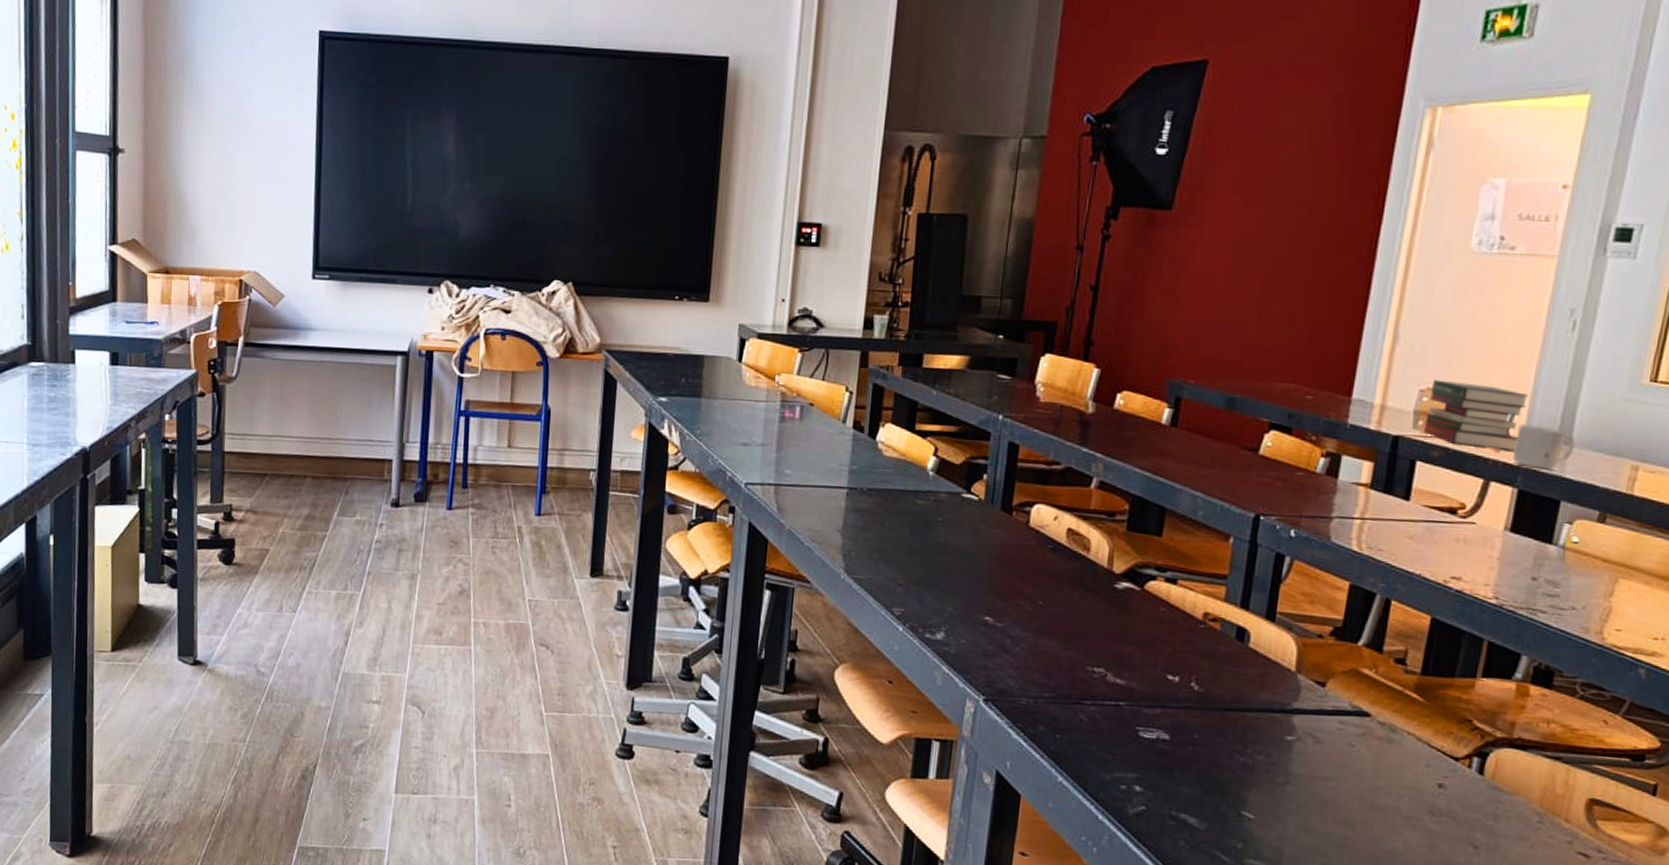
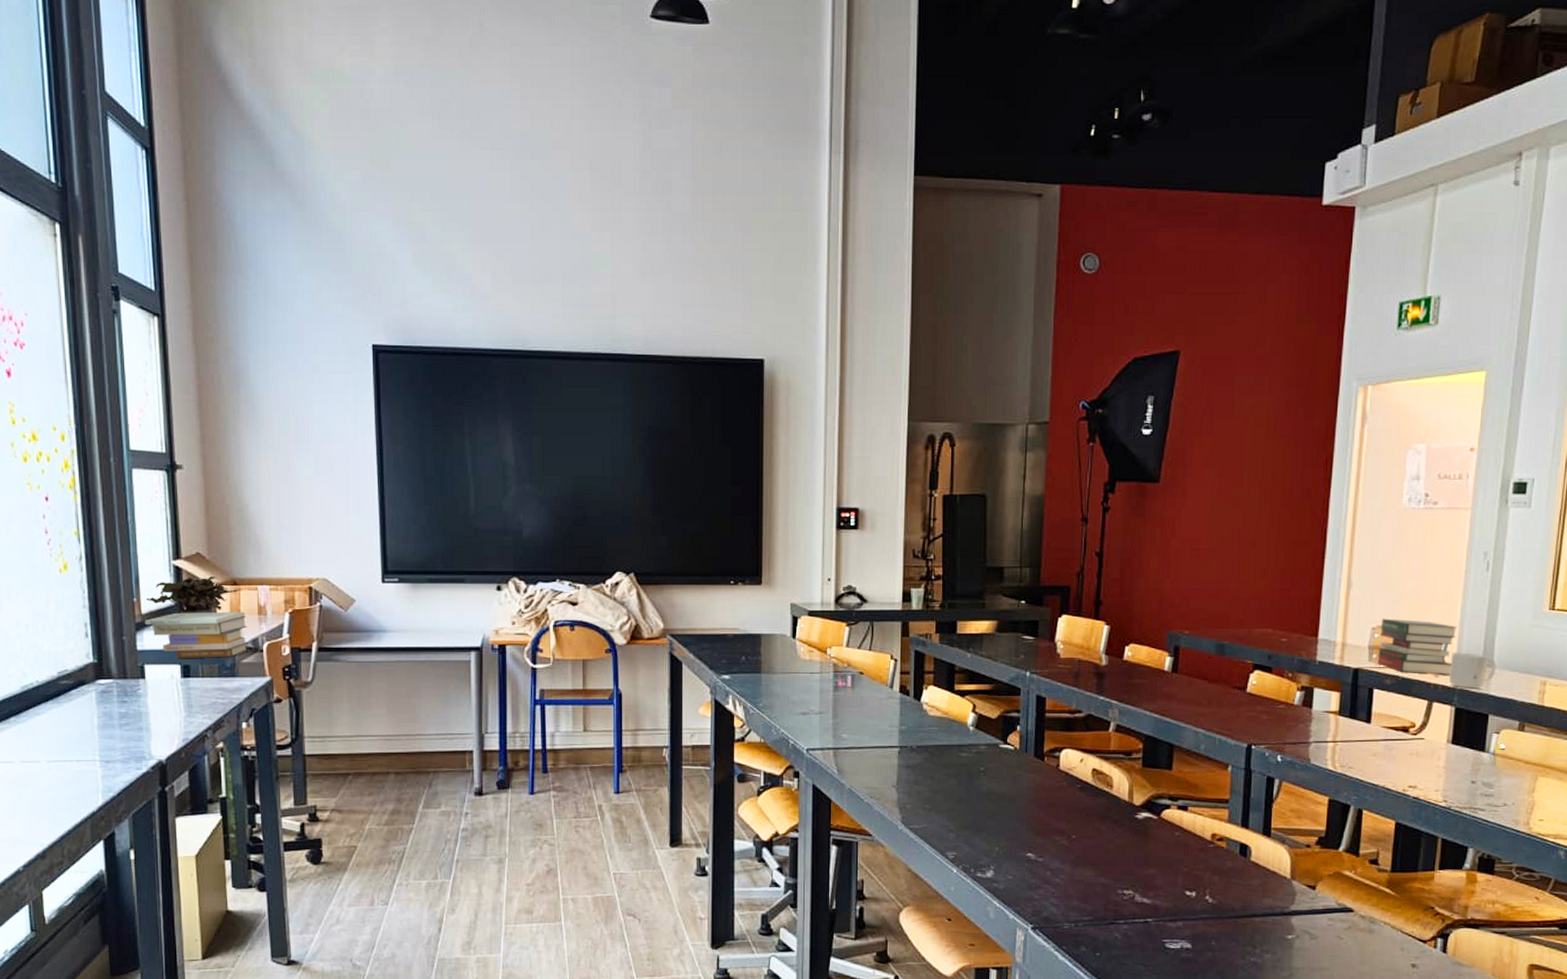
books: none [78,298,176,347] -> present [144,611,247,659]
potted plant: none [81,264,173,302] -> present [146,577,242,614]

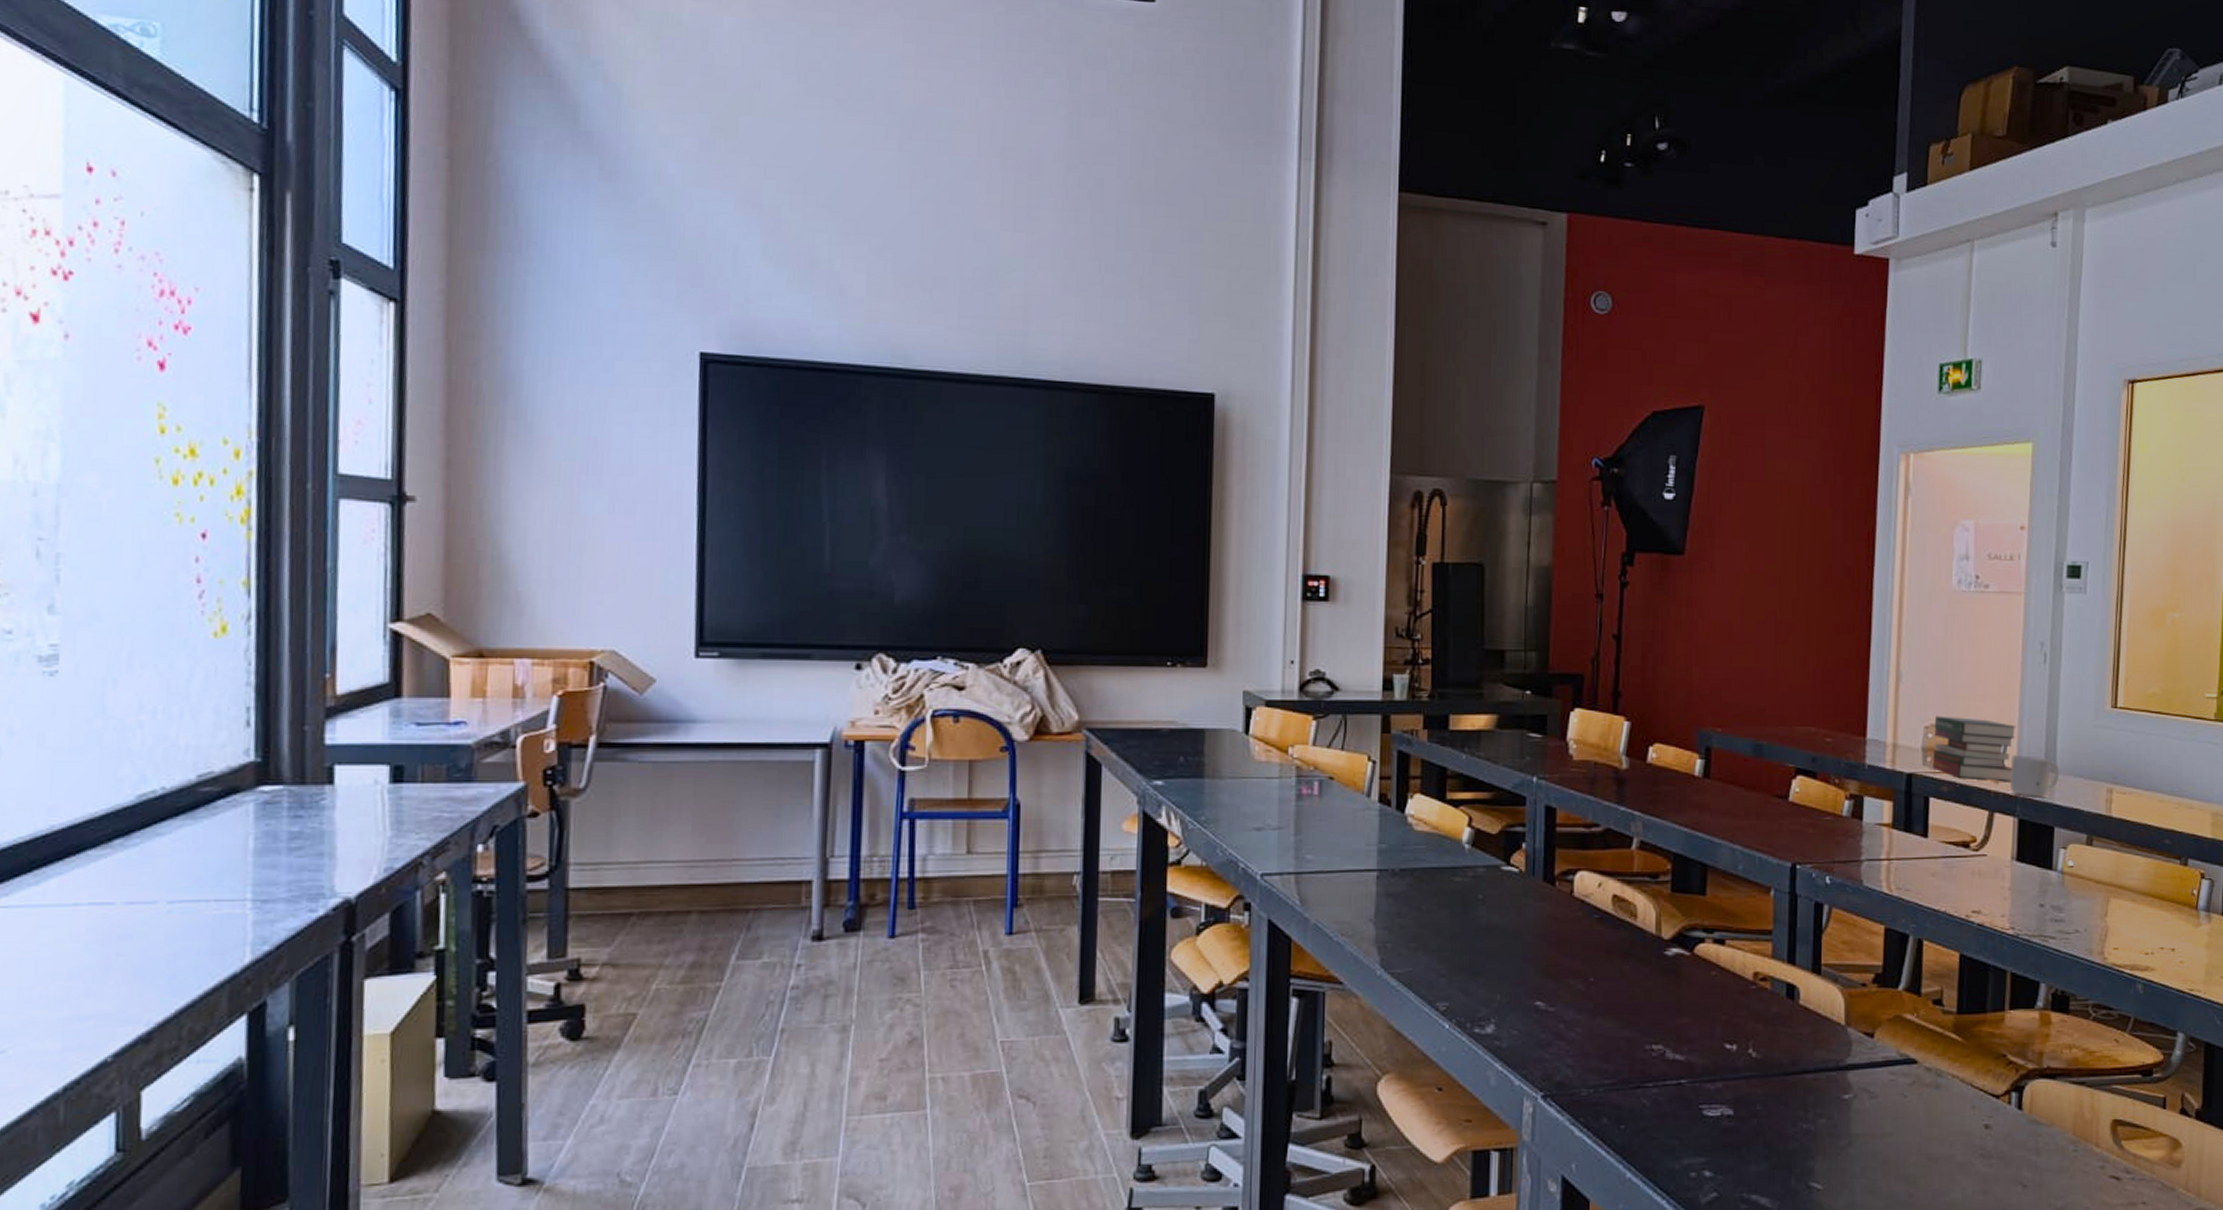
books: present [144,611,247,659] -> none [339,693,495,758]
potted plant: present [146,577,242,614] -> none [345,646,490,696]

